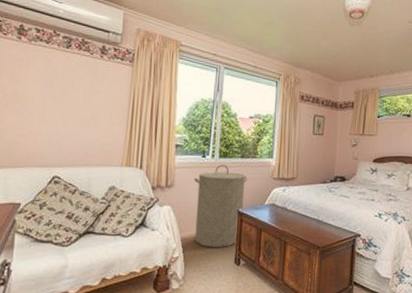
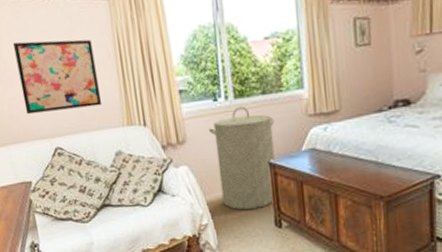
wall art: none [33,82,110,147] -> present [13,39,102,115]

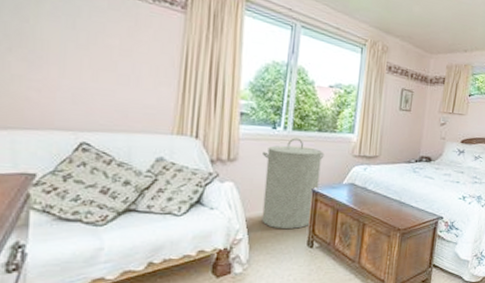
wall art: present [13,39,102,115] -> none [50,23,156,110]

